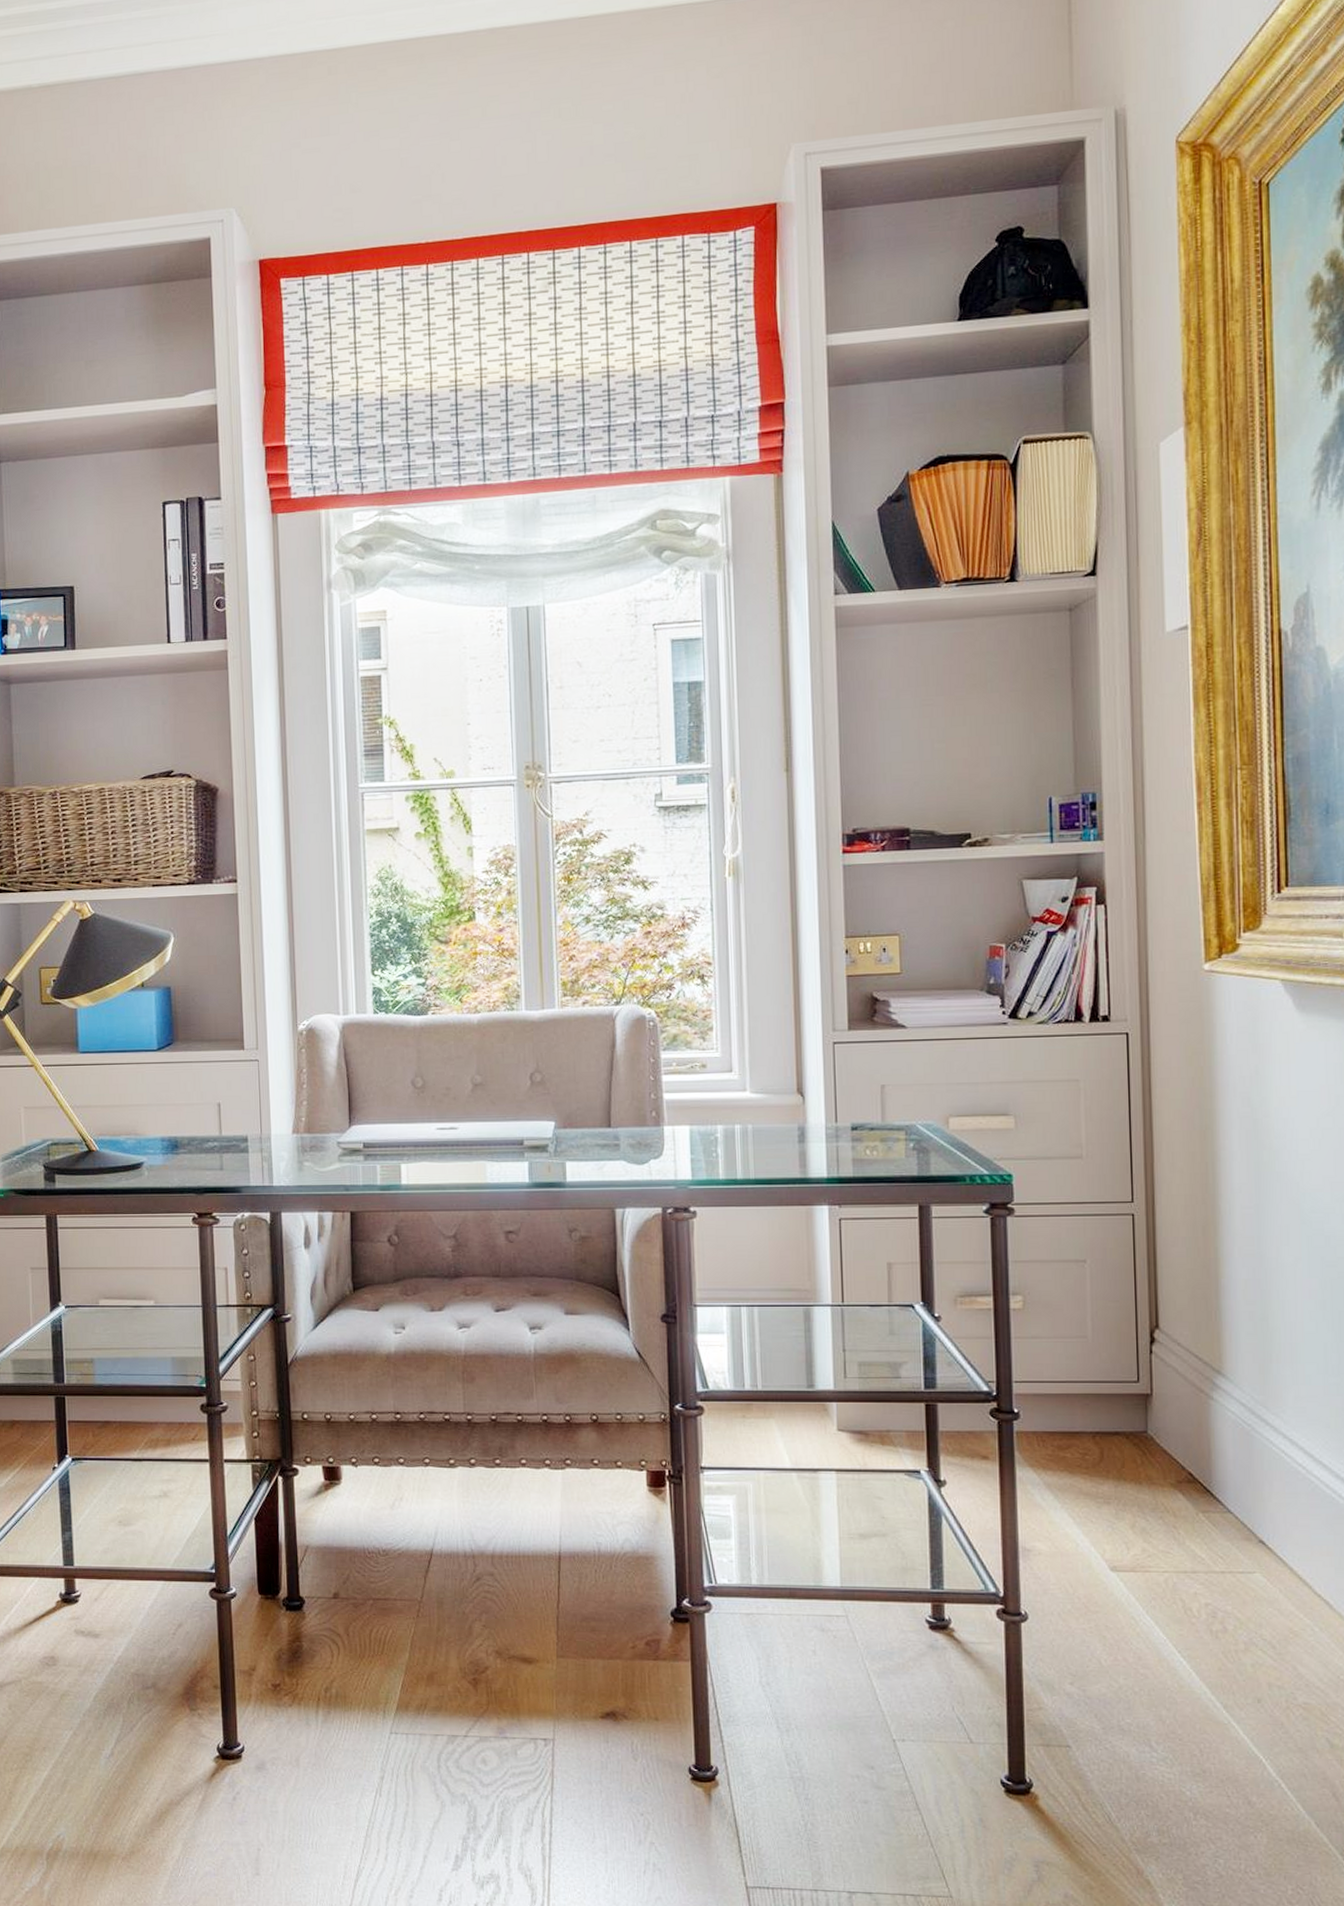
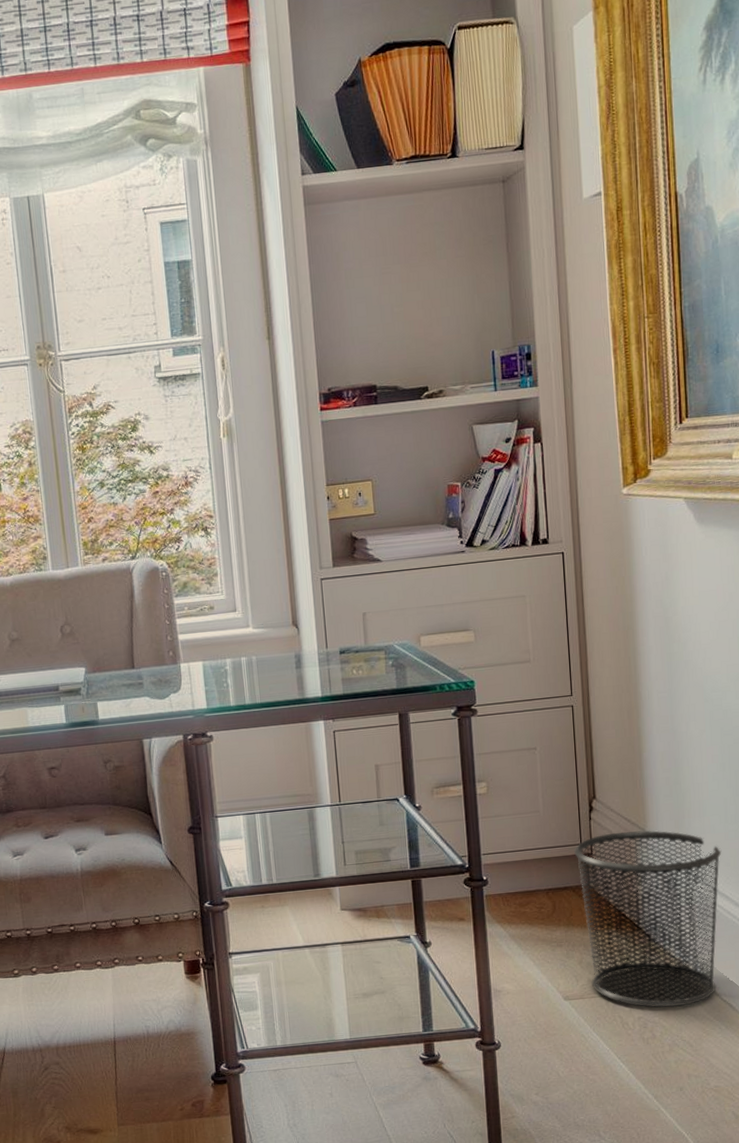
waste bin: none [1129,1372,1320,1597] -> present [574,830,722,1008]

